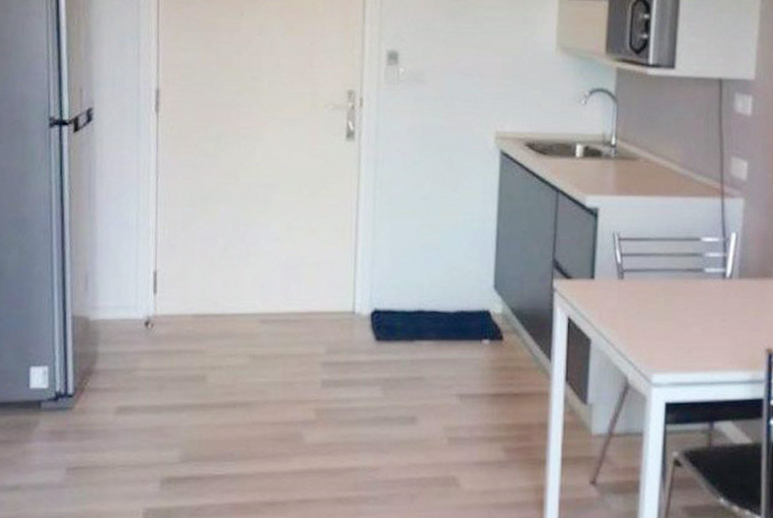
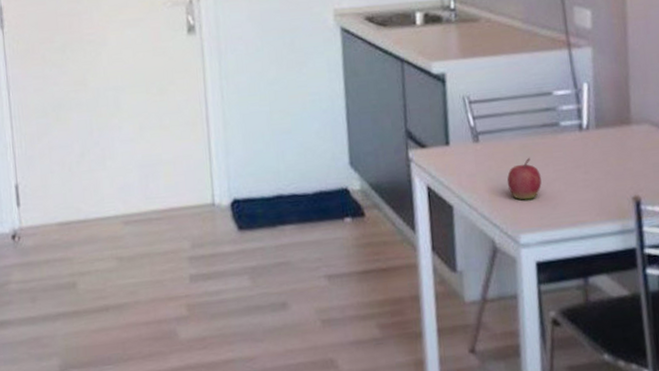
apple: none [646,300,680,341] -> present [507,158,542,200]

